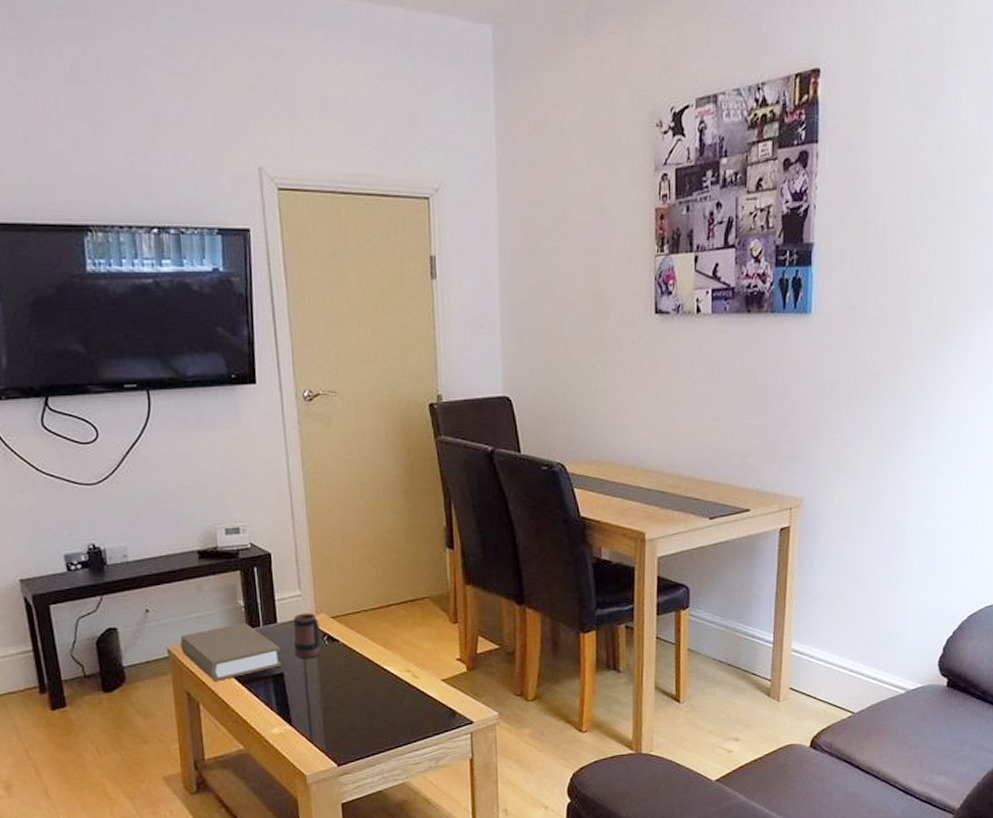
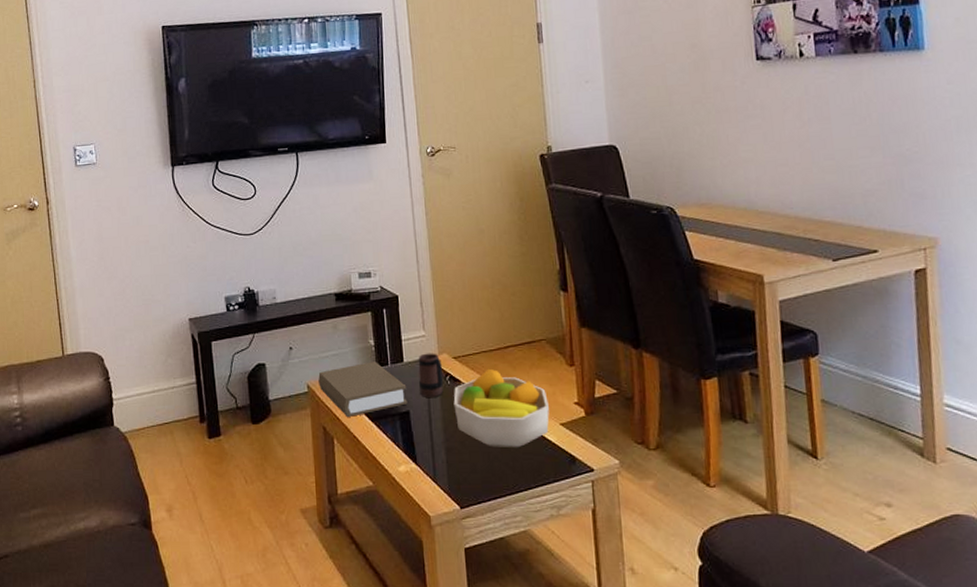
fruit bowl: none [331,627,431,706] -> present [453,368,549,448]

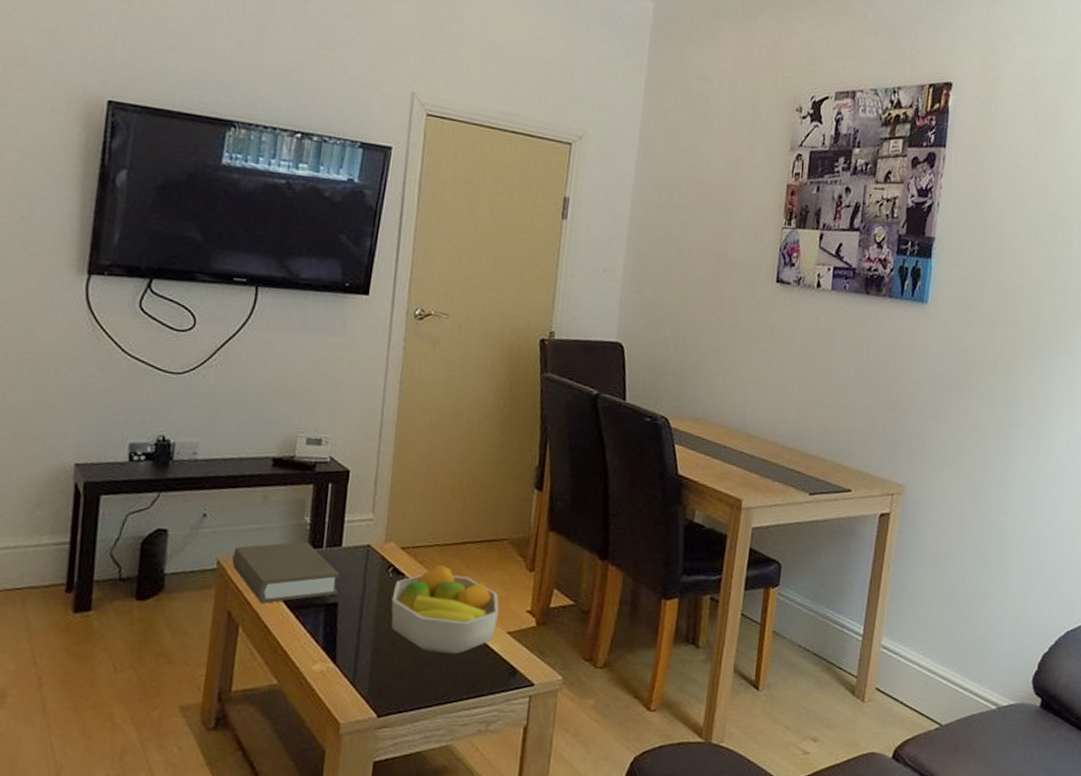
mug: present [418,353,443,397] -> none [354,539,387,590]

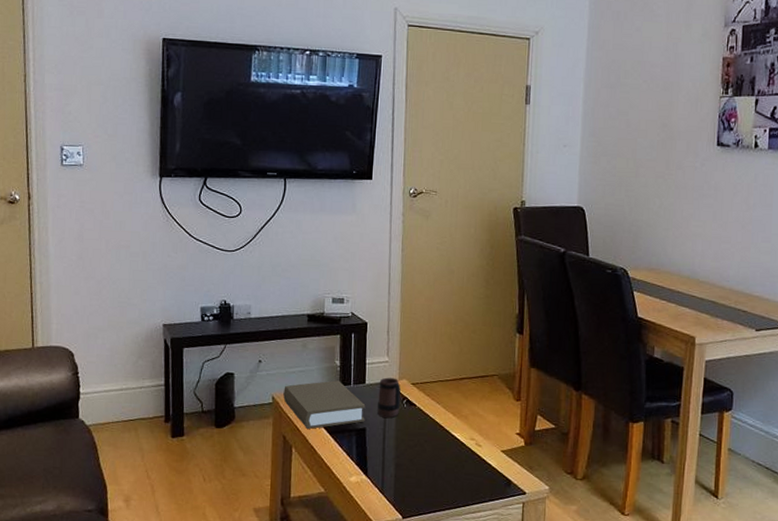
mug: none [354,539,387,590] -> present [377,377,401,418]
fruit bowl: present [391,564,499,655] -> none [407,396,493,469]

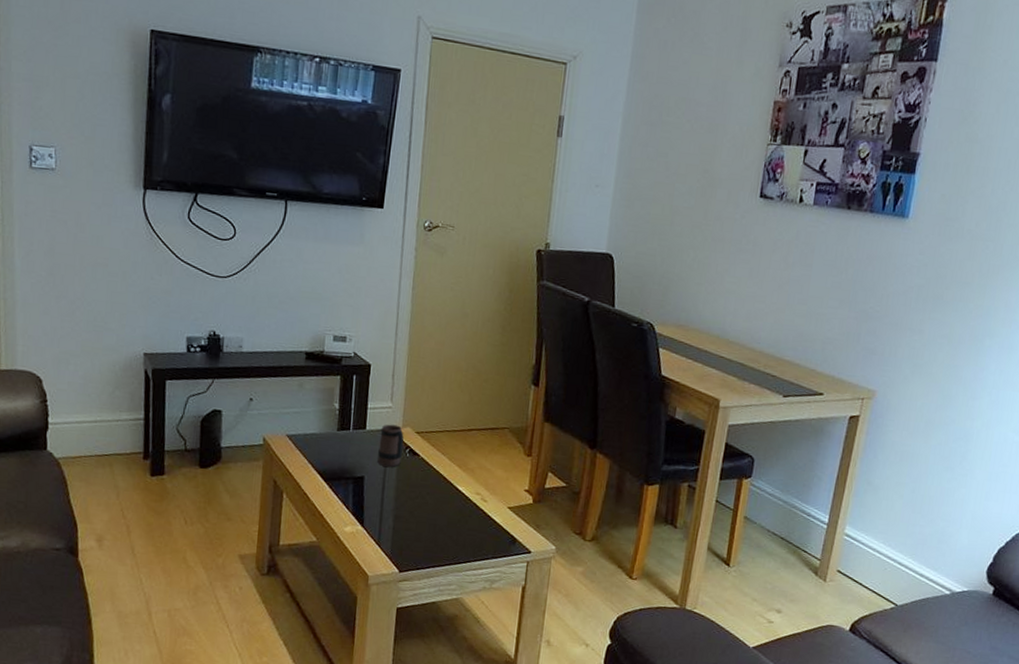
book: present [283,380,366,429] -> none [275,424,365,475]

